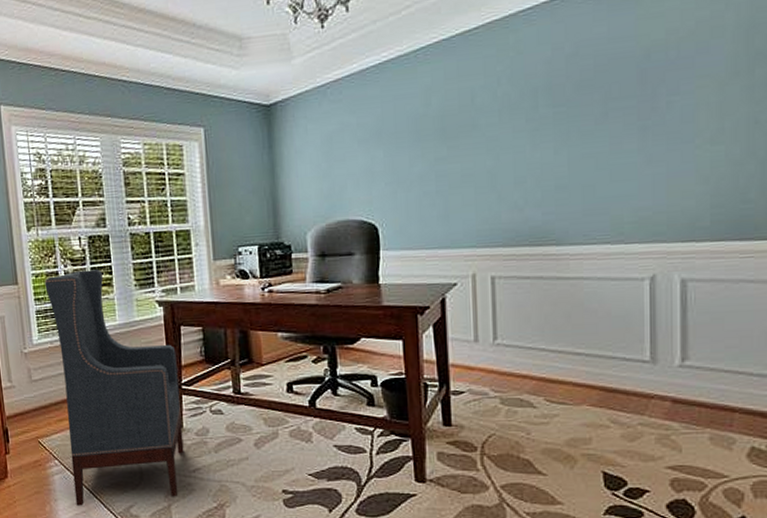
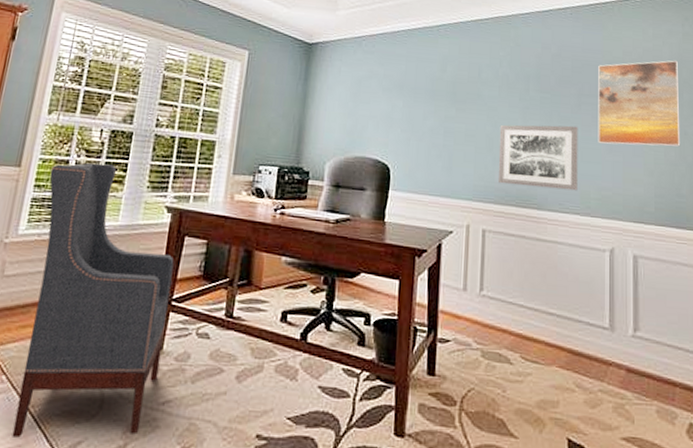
wall art: none [503,139,607,224] -> present [498,124,578,191]
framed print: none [631,25,749,155] -> present [598,60,681,147]

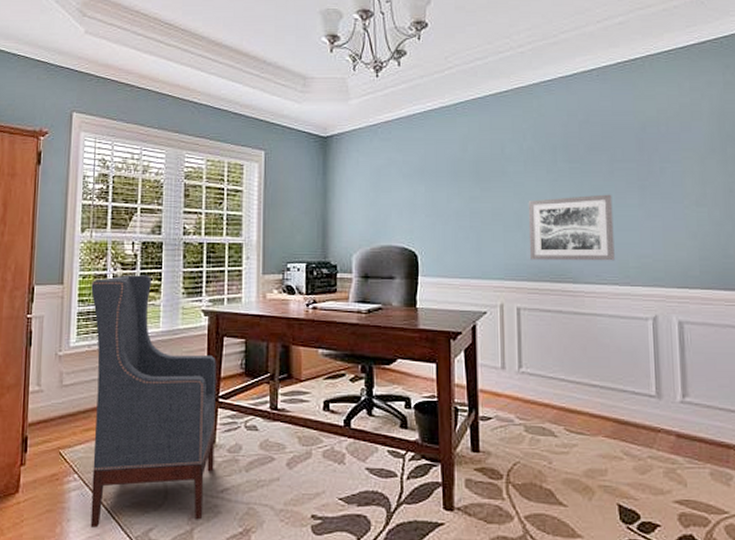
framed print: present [598,60,681,147] -> none [630,113,726,209]

